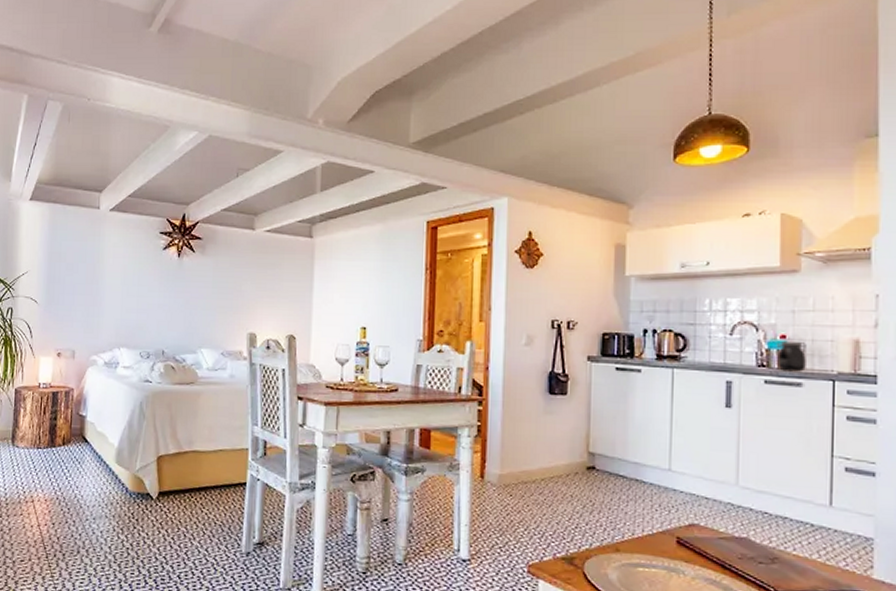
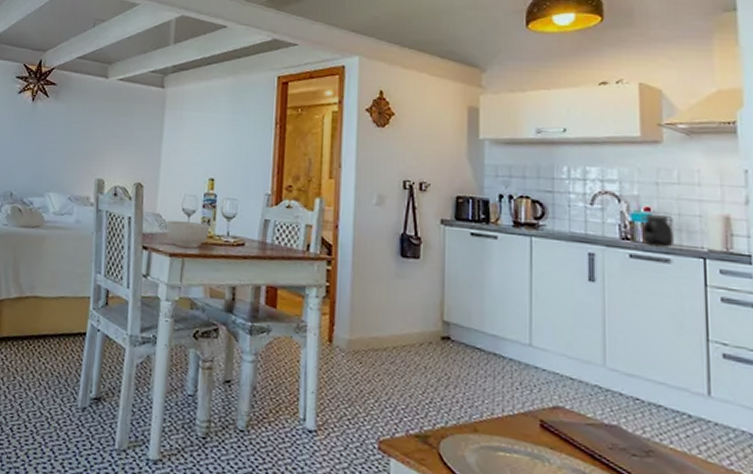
bowl: none [319,370,364,397] -> present [165,220,210,249]

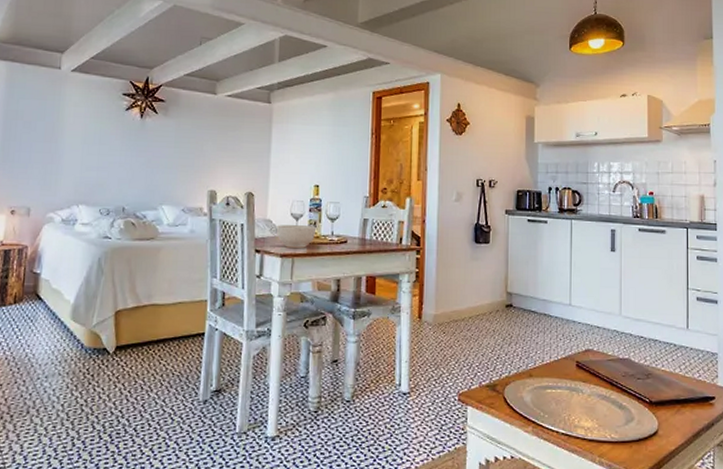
jar: present [640,214,674,248] -> none [646,196,668,222]

